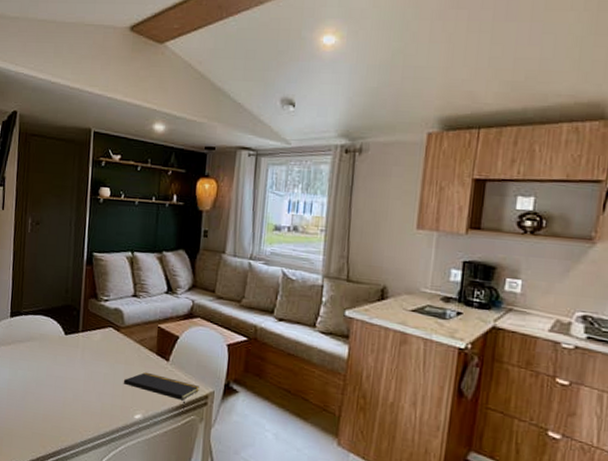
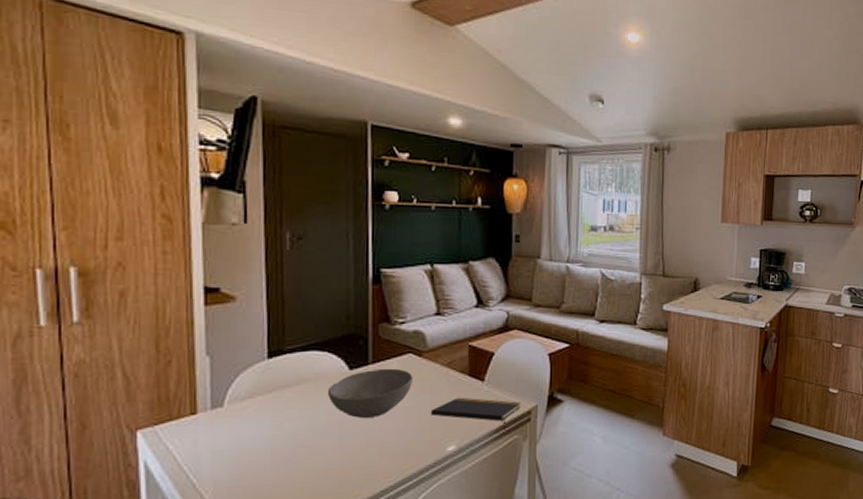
bowl: none [48,337,112,378] -> present [327,368,414,418]

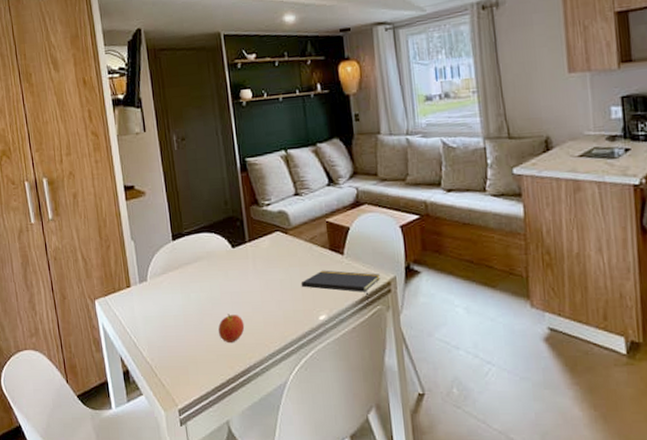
fruit: none [318,446,354,480] -> present [218,314,245,344]
bowl: present [327,368,414,418] -> none [217,245,284,290]

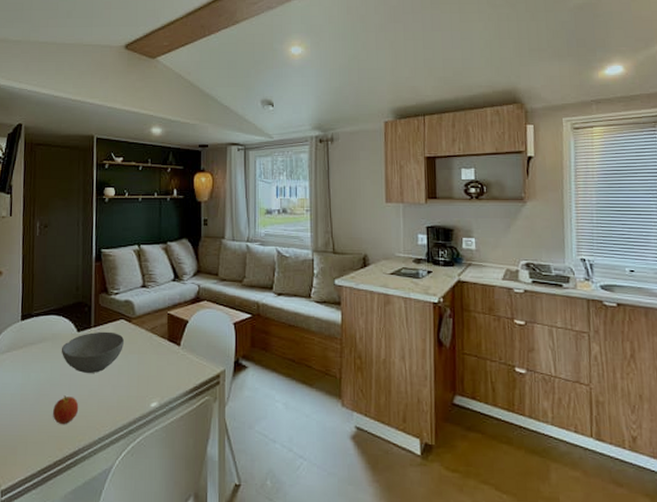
bowl: none [217,245,284,290] -> present [61,331,125,373]
notepad: present [301,270,380,301] -> none [137,359,211,392]

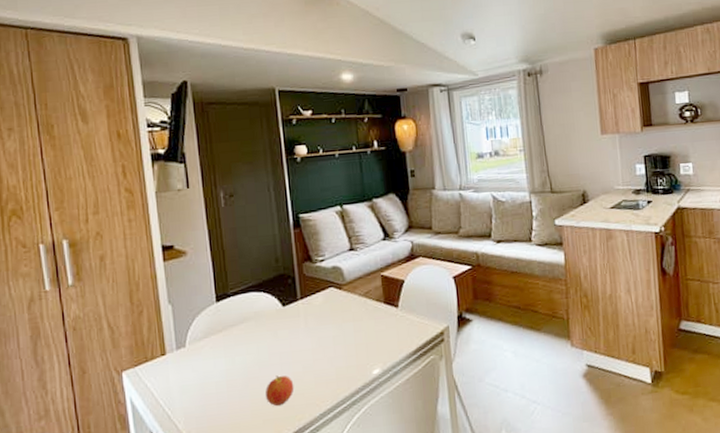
bowl: present [61,331,125,373] -> none [266,302,337,349]

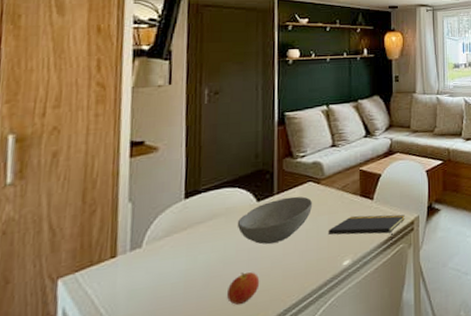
bowl: none [266,302,337,349] -> present [237,196,313,245]
notepad: none [354,323,434,352] -> present [328,214,405,241]

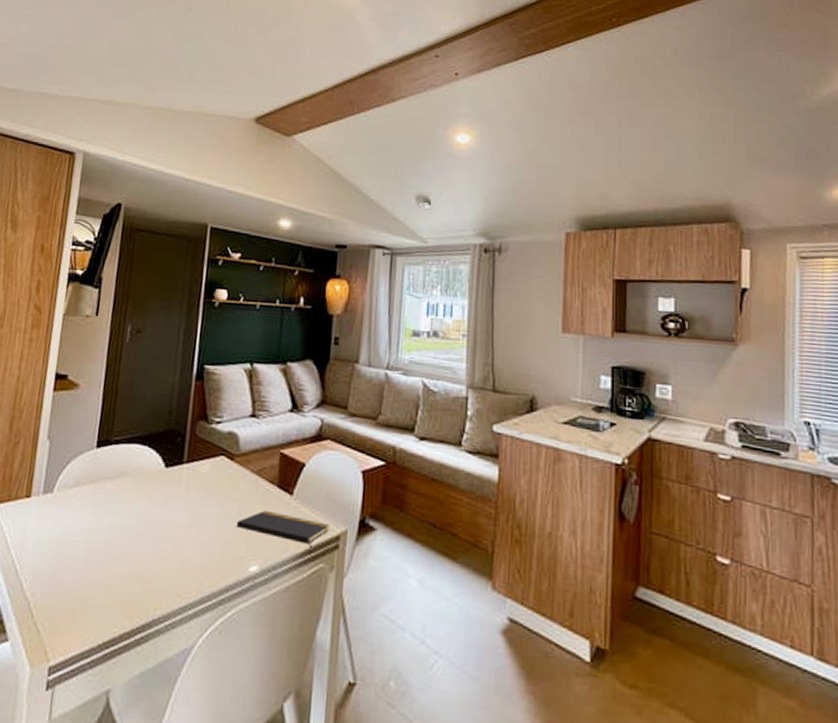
fruit: present [227,272,260,306] -> none [124,548,159,587]
bowl: present [237,196,313,245] -> none [142,469,224,522]

